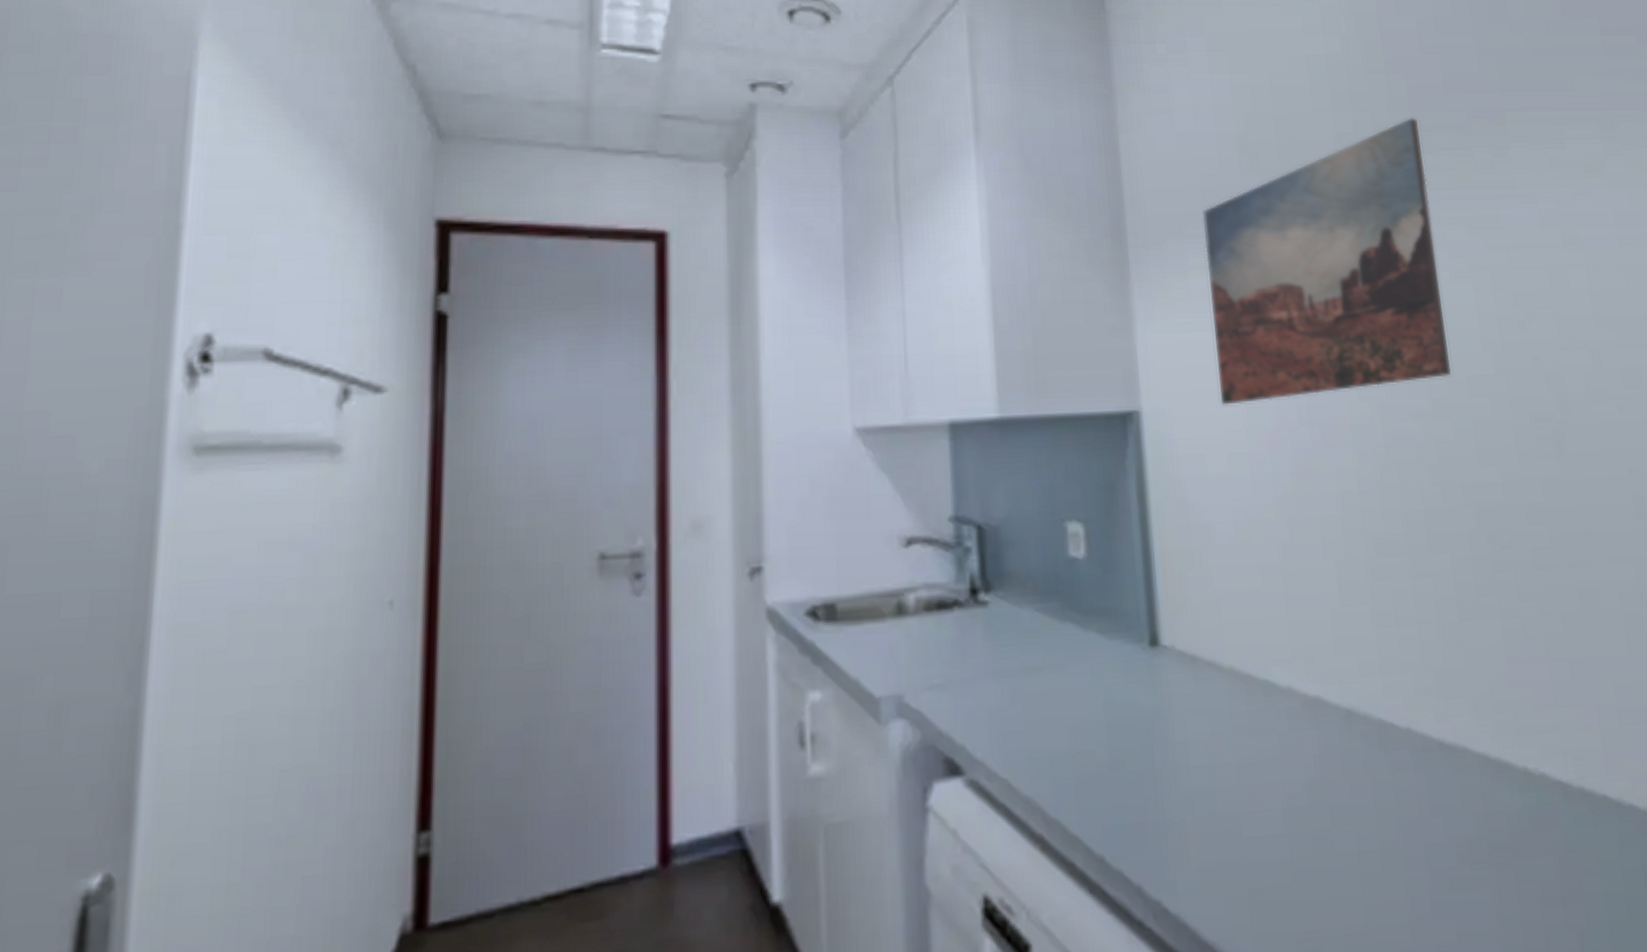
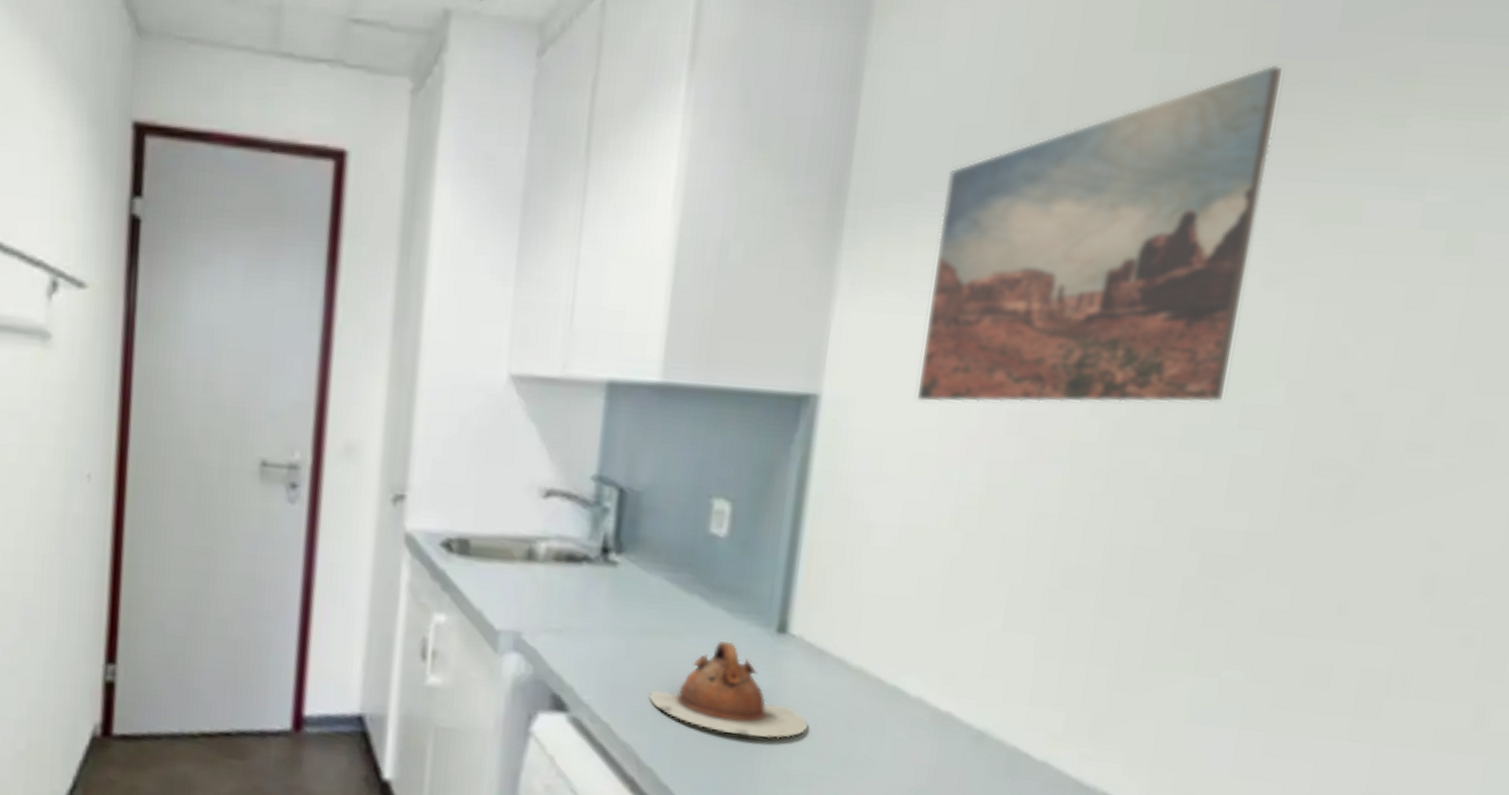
teapot: none [1042,664,1199,764] -> present [649,641,809,739]

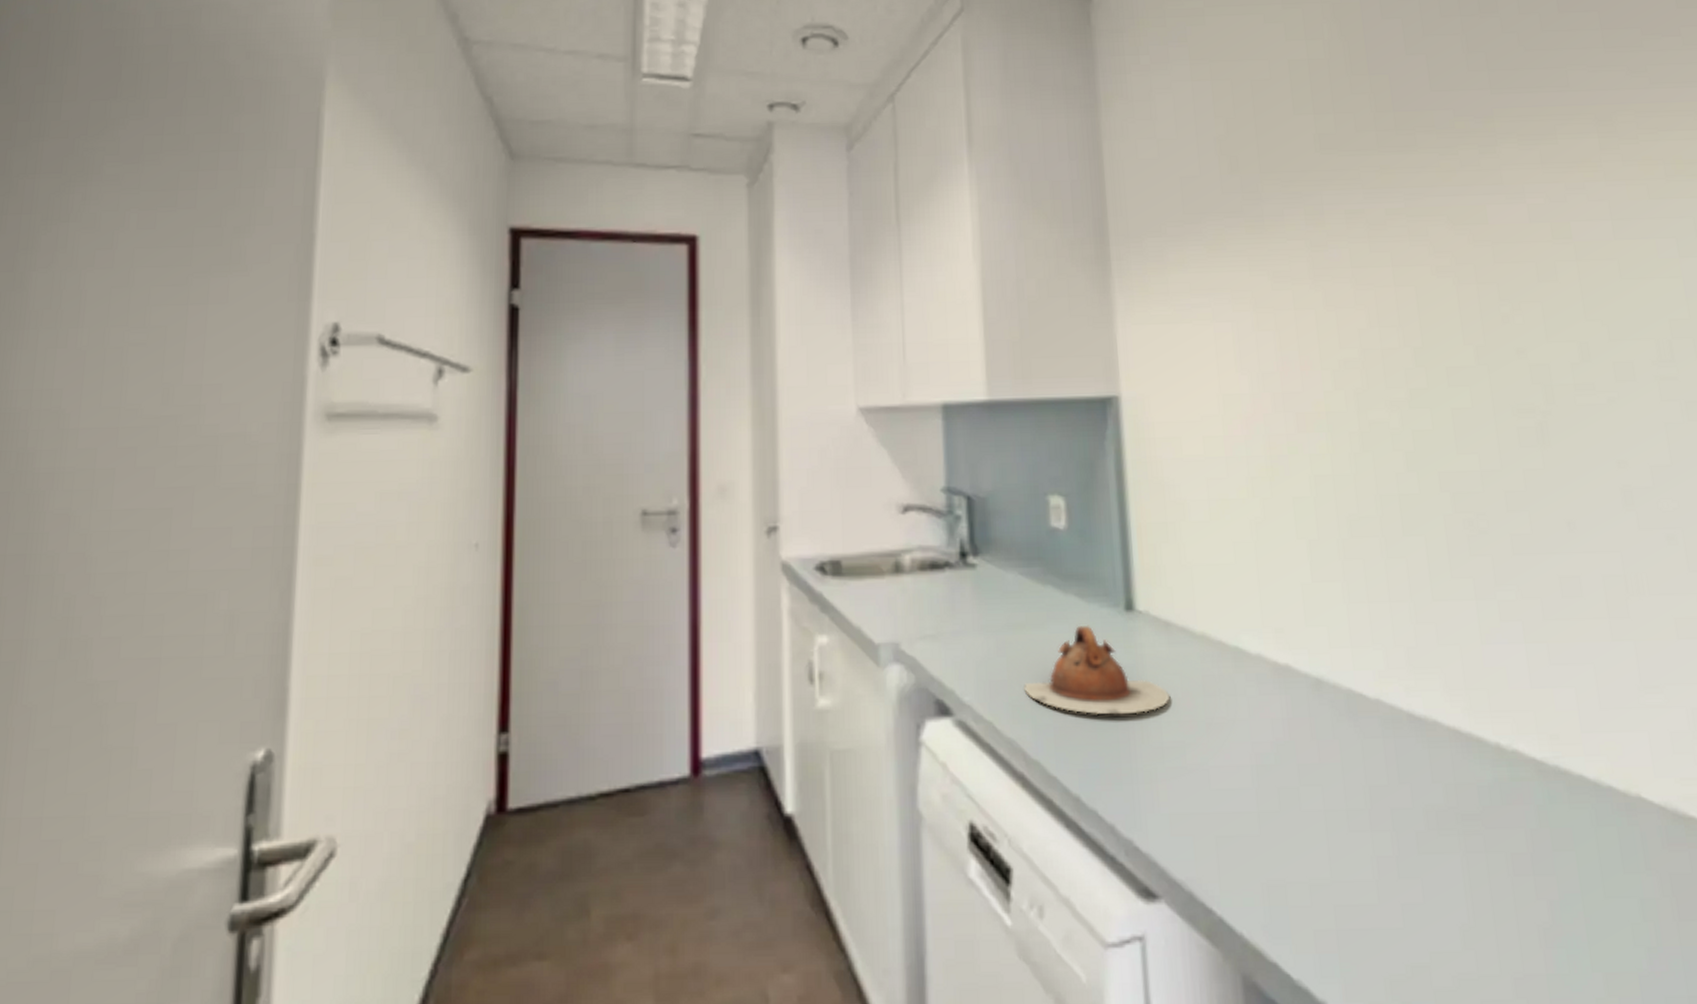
wall art: present [918,66,1282,403] -> none [1182,118,1430,392]

